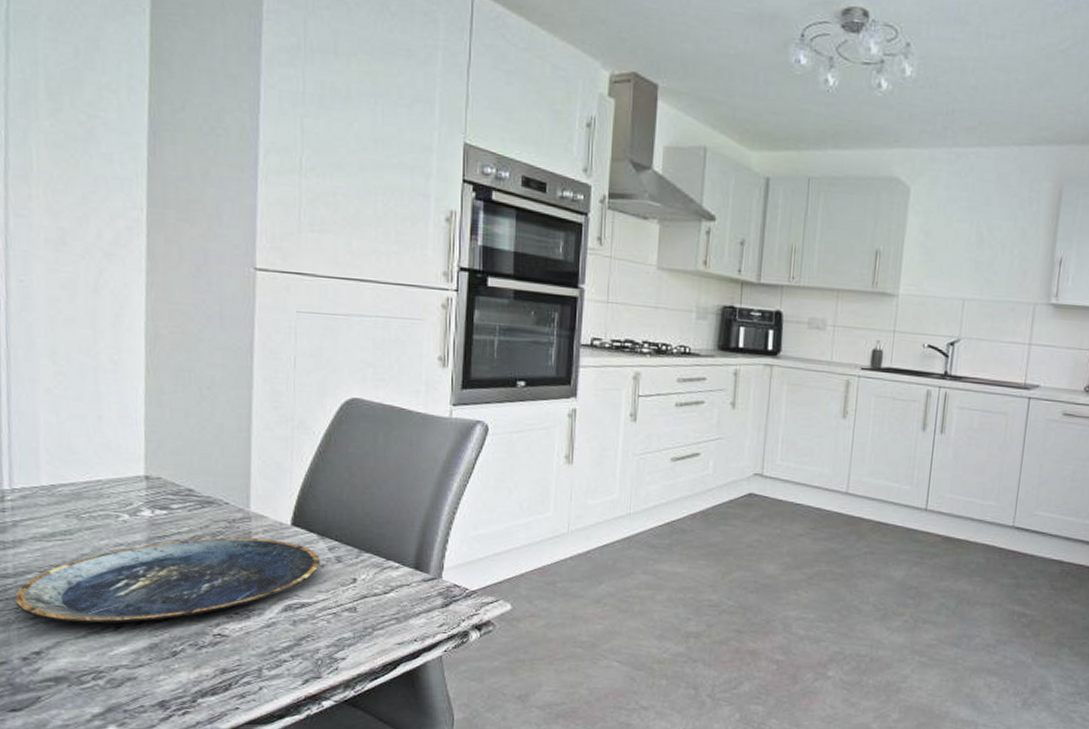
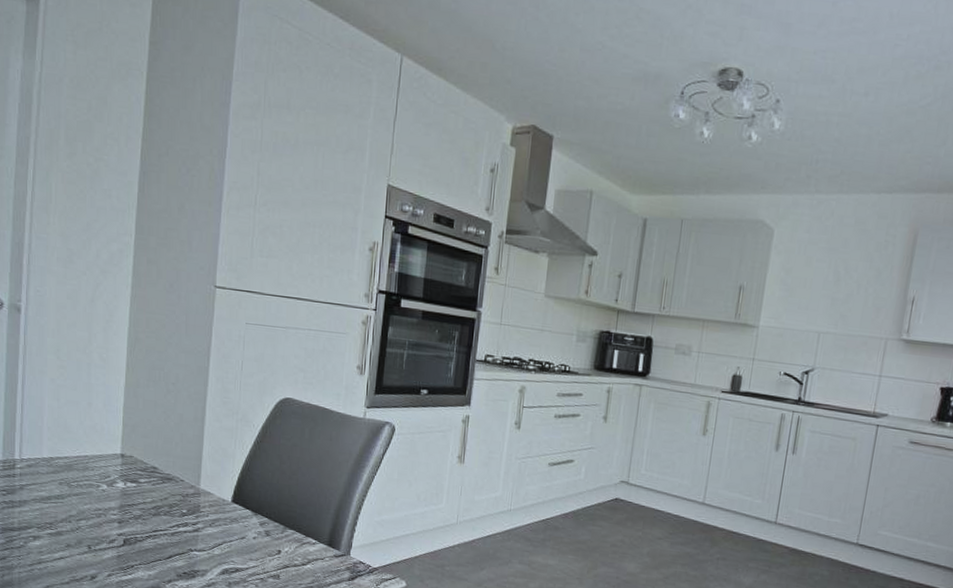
plate: present [15,537,320,624] -> none [18,509,253,574]

